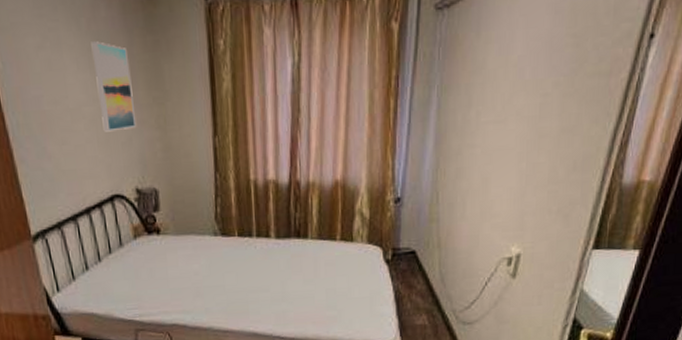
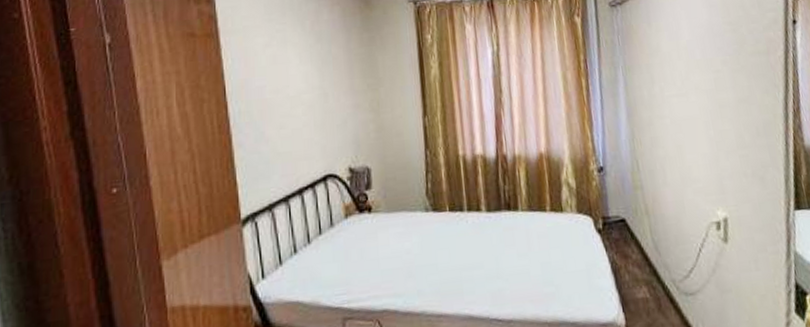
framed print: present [91,41,136,132] -> none [313,39,351,116]

